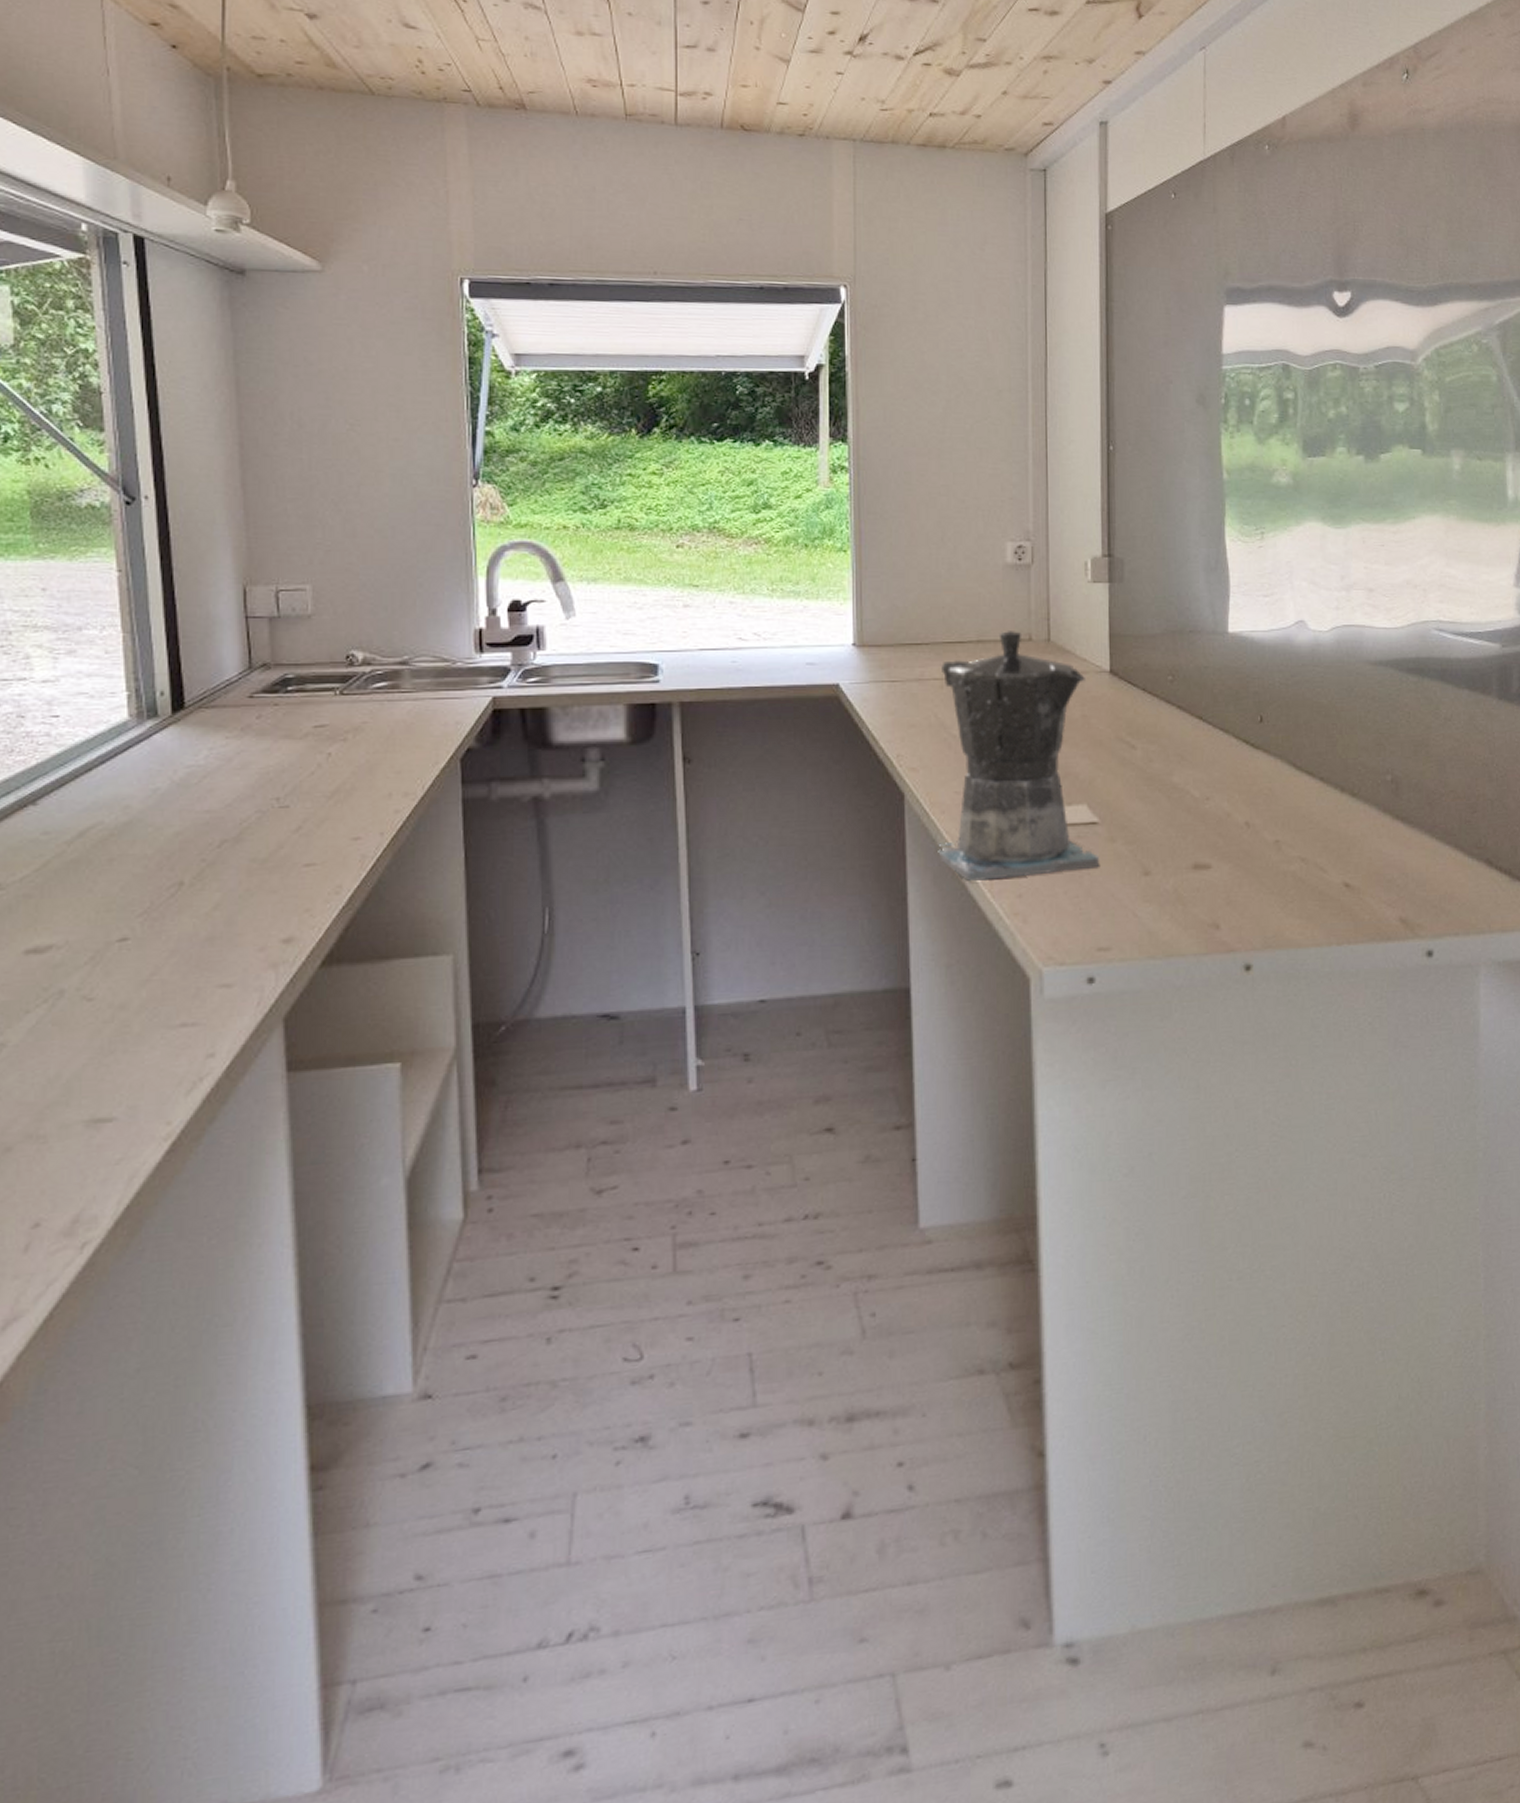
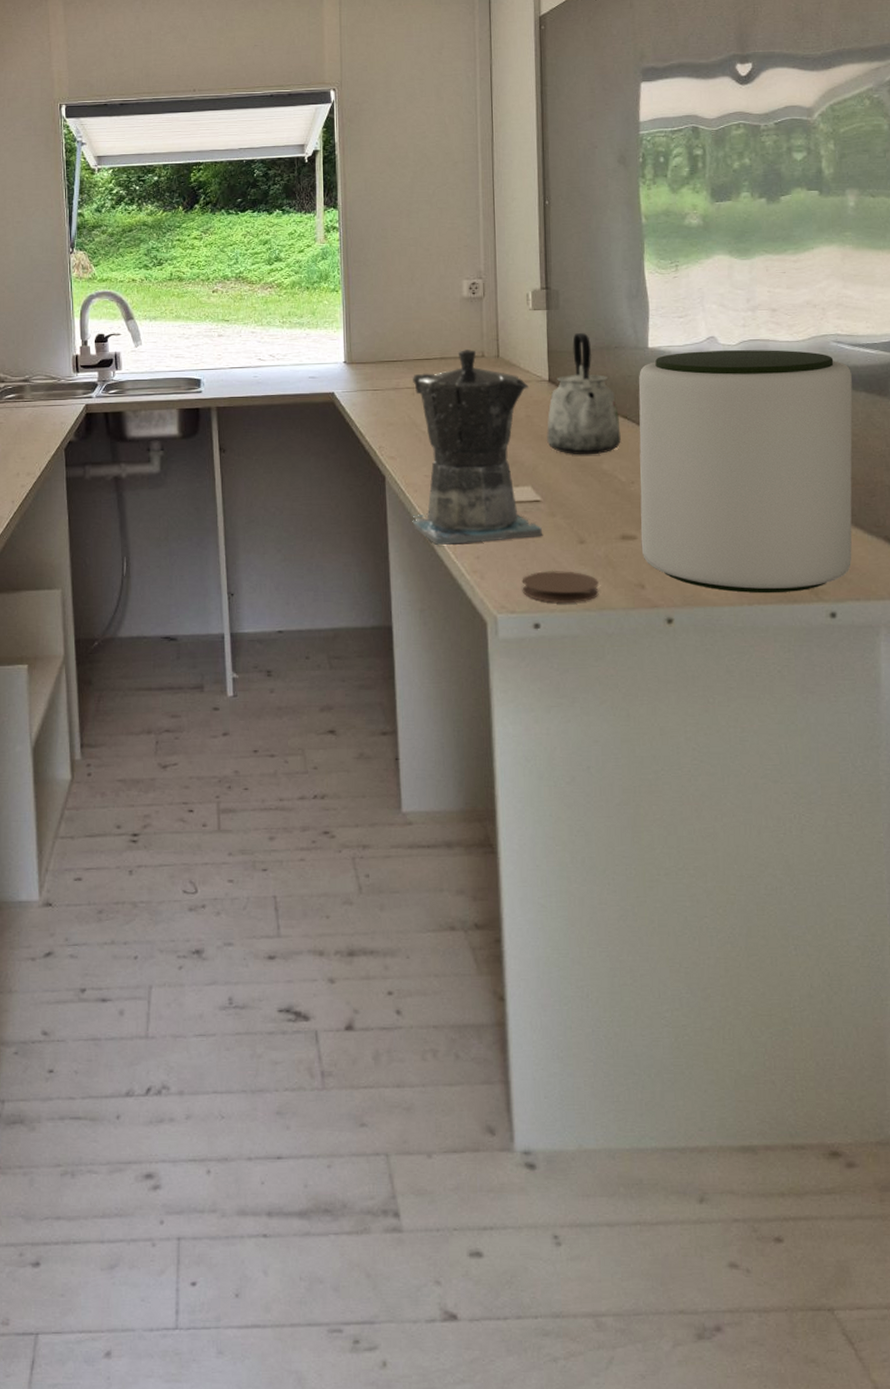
coaster: none [1073,909,1166,950] -> present [522,570,599,603]
kettle: none [1107,613,1195,765] -> present [547,333,621,455]
plant pot: none [1216,638,1455,931] -> present [638,350,853,594]

